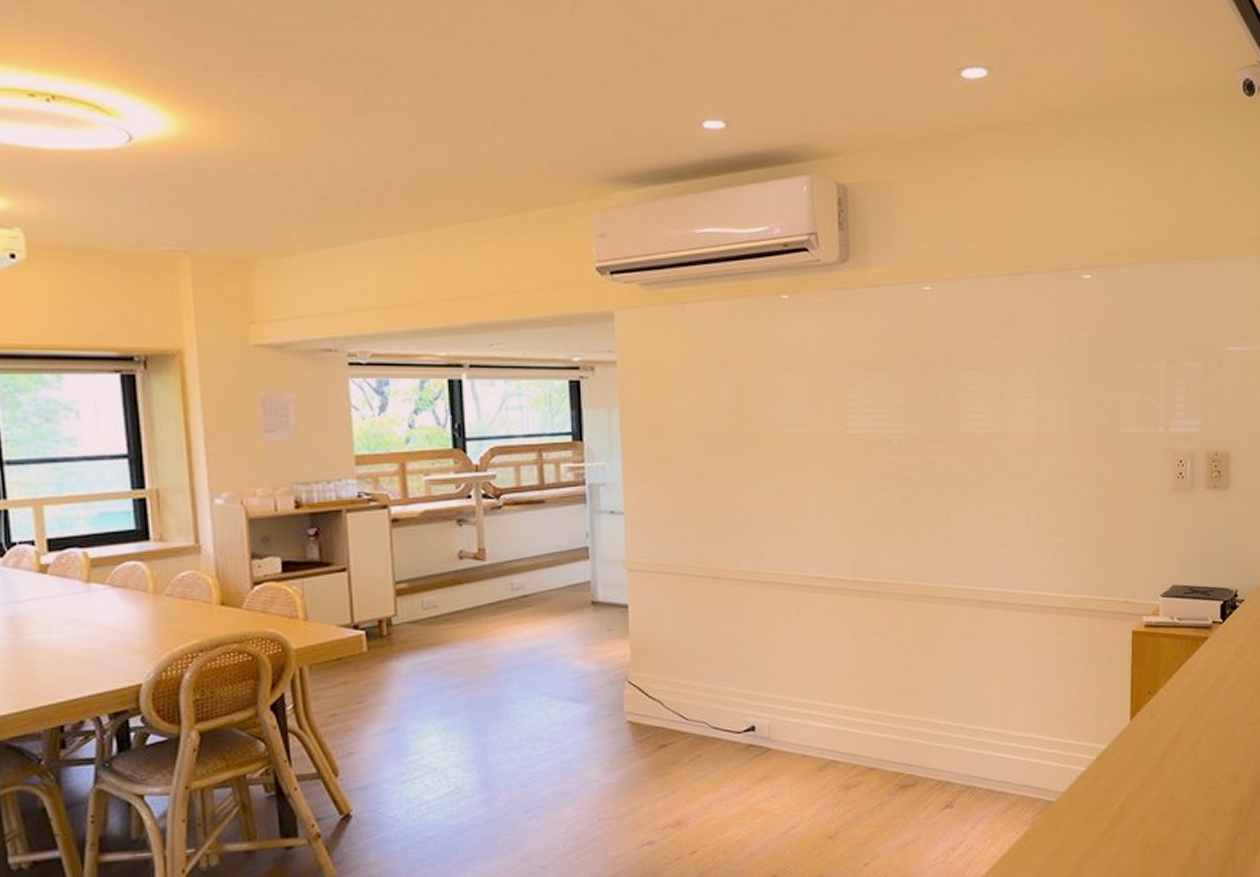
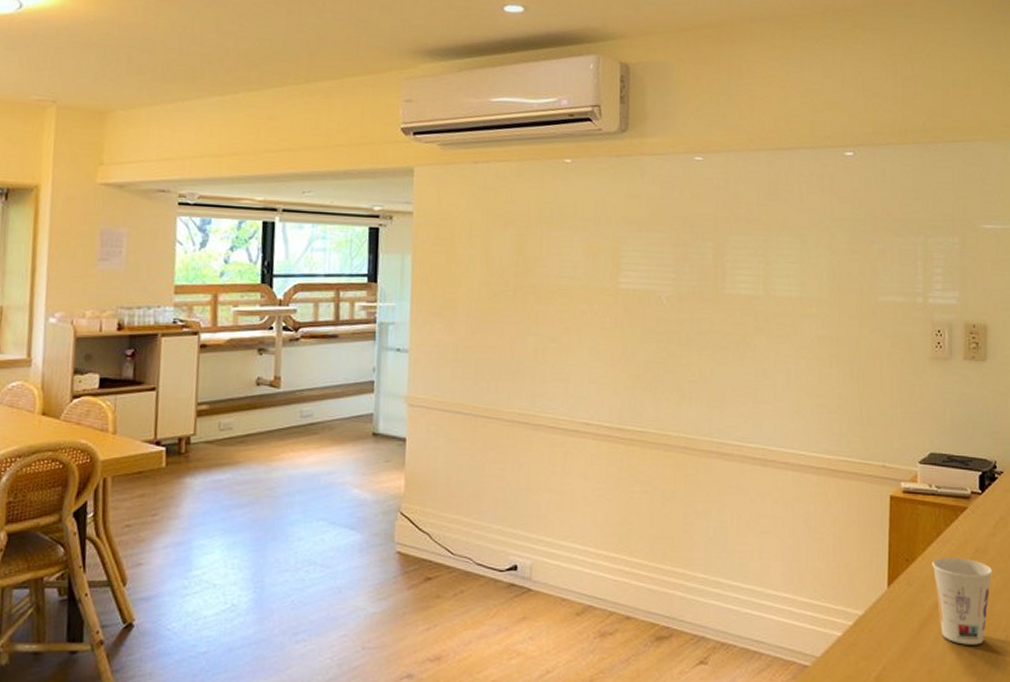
cup: none [1174,686,1233,770] -> present [932,558,993,645]

